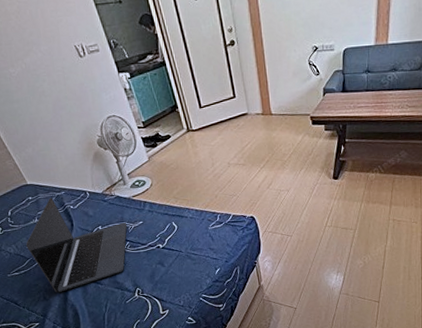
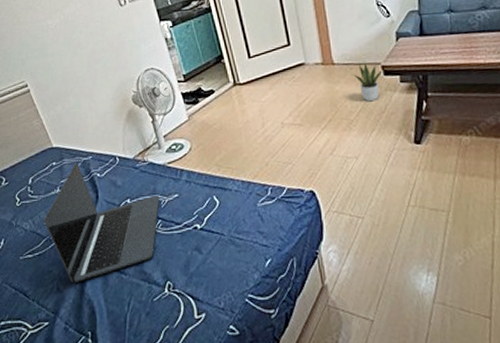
potted plant: none [288,113,311,146] -> present [354,62,383,102]

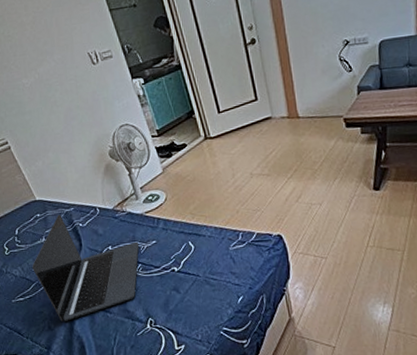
potted plant: present [354,62,383,102] -> none [318,115,345,152]

